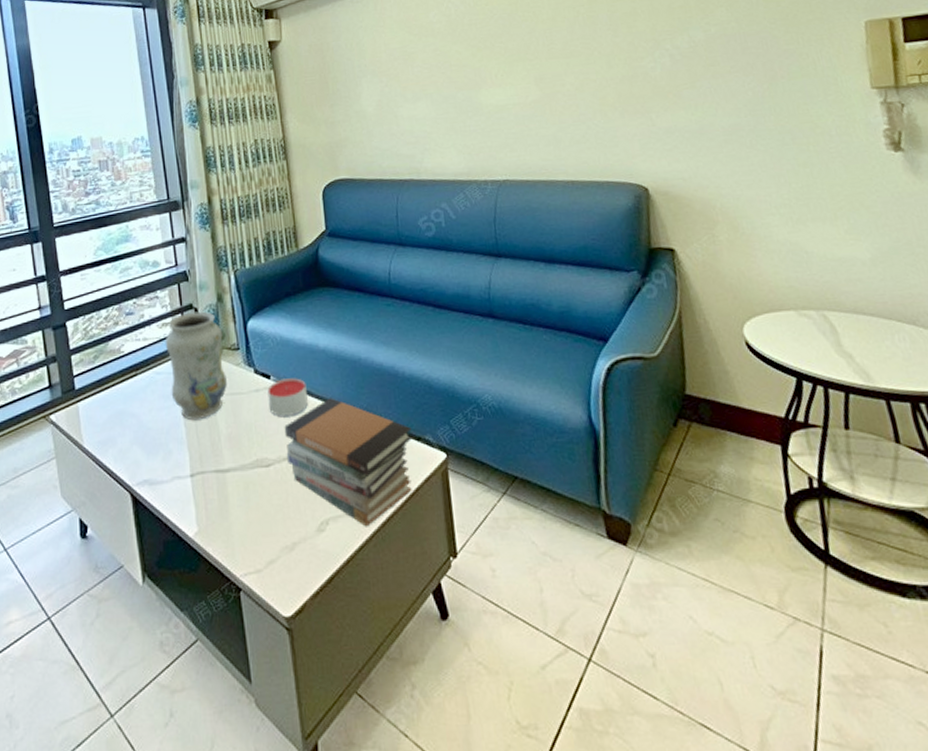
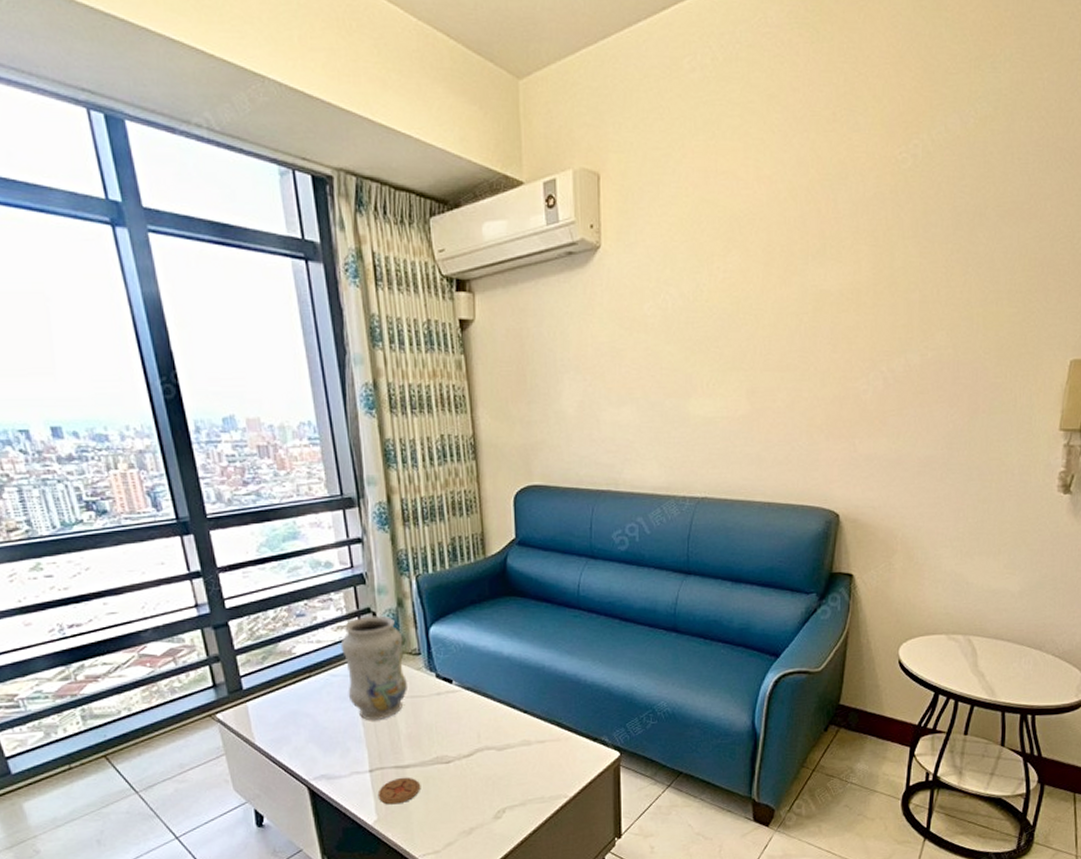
coaster: none [198,482,241,514] -> present [377,777,420,805]
candle: present [267,378,308,416] -> none [449,683,490,718]
book stack: present [284,398,413,527] -> none [465,702,590,814]

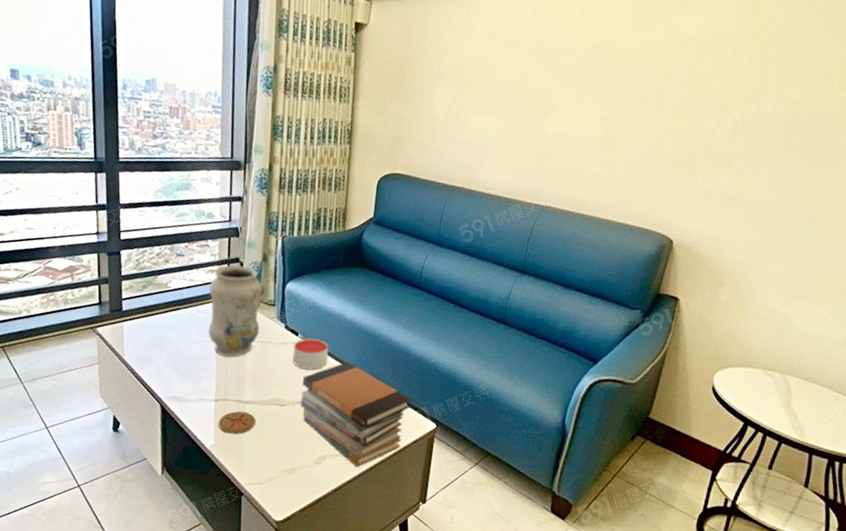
candle: none [449,683,490,718] -> present [292,338,329,370]
book stack: none [465,702,590,814] -> present [300,361,412,468]

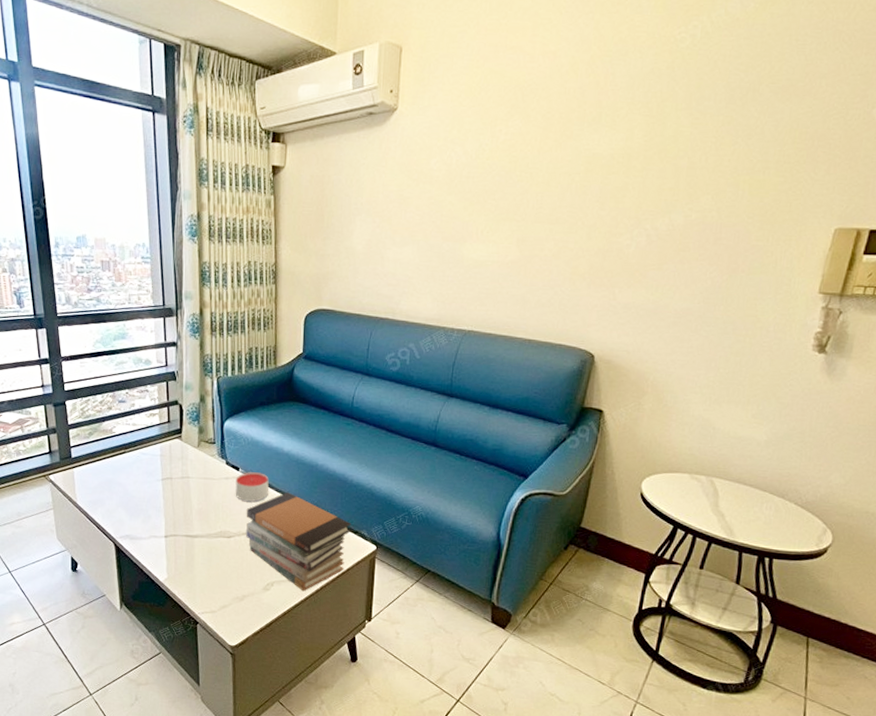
vase: present [208,265,263,357] -> none [151,407,202,495]
coaster: present [218,411,256,434] -> none [169,545,205,567]

